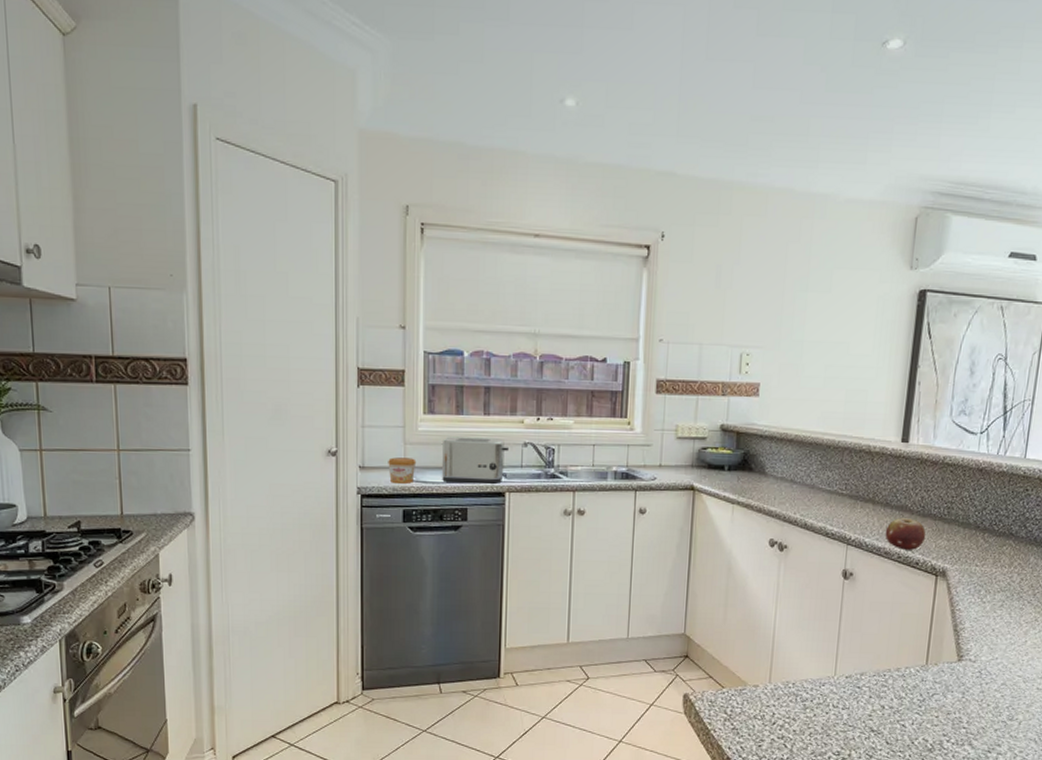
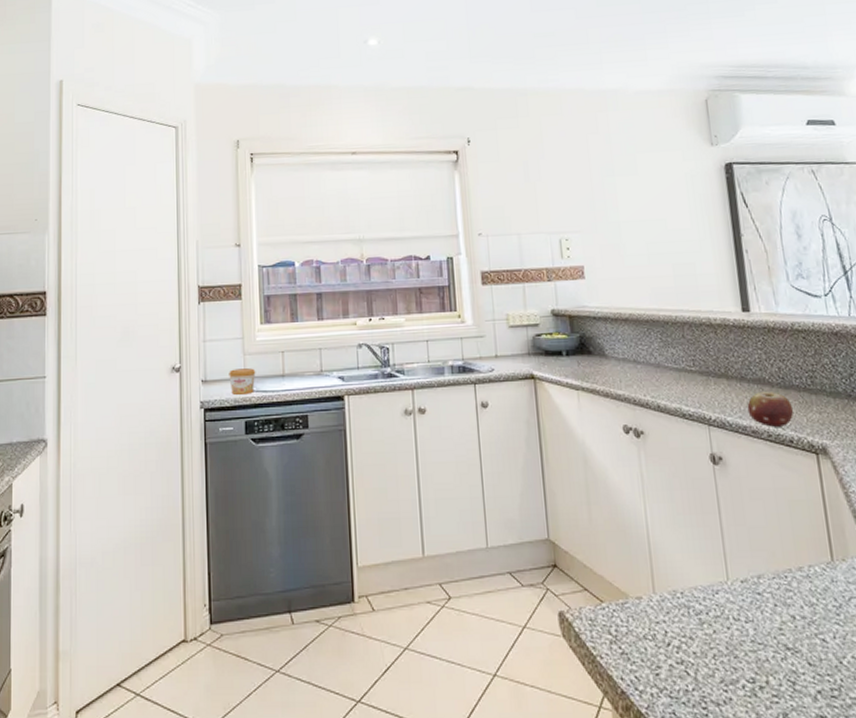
toaster: present [441,436,509,485] -> none [279,342,344,391]

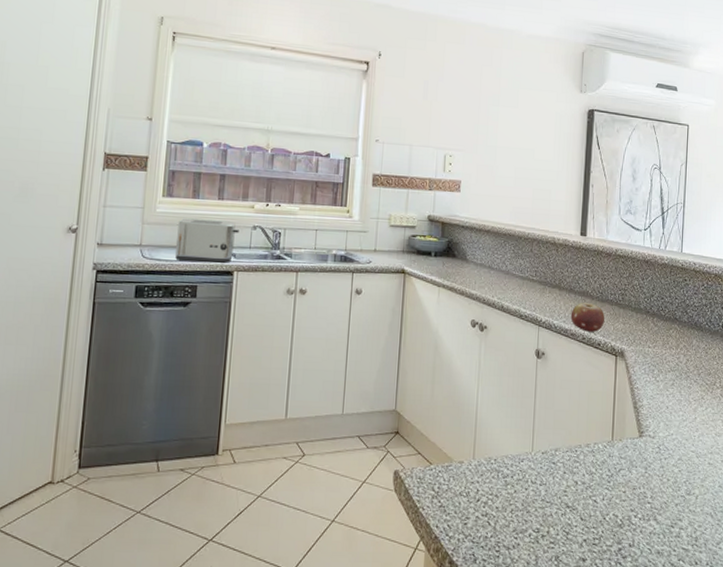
food container: present [229,368,256,395] -> none [125,236,153,261]
toaster: none [279,342,344,391] -> present [174,218,239,264]

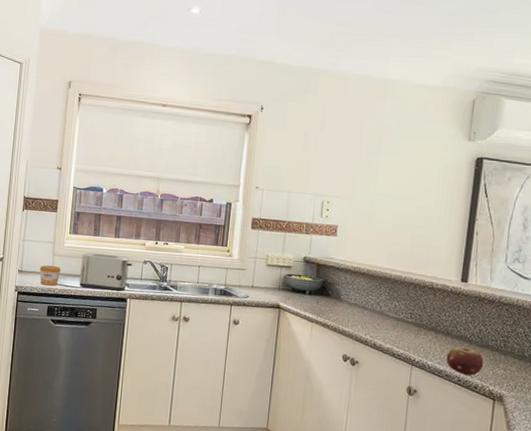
food container: none [125,236,153,261] -> present [39,265,61,286]

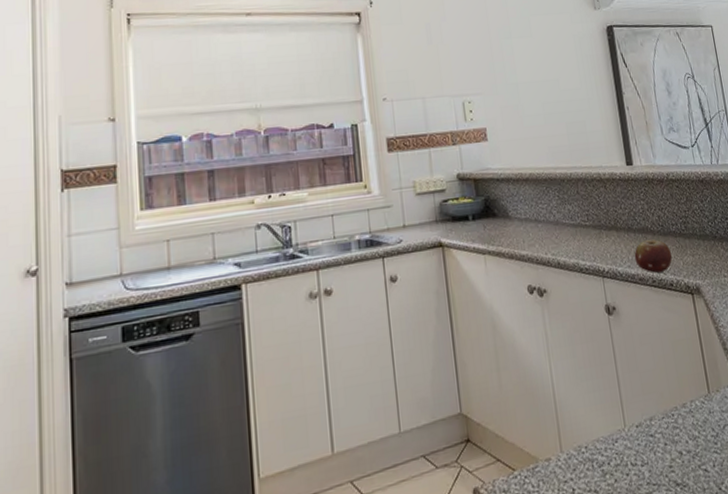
food container: present [39,265,61,286] -> none [101,262,135,297]
toaster: present [79,252,132,292] -> none [163,224,241,286]

